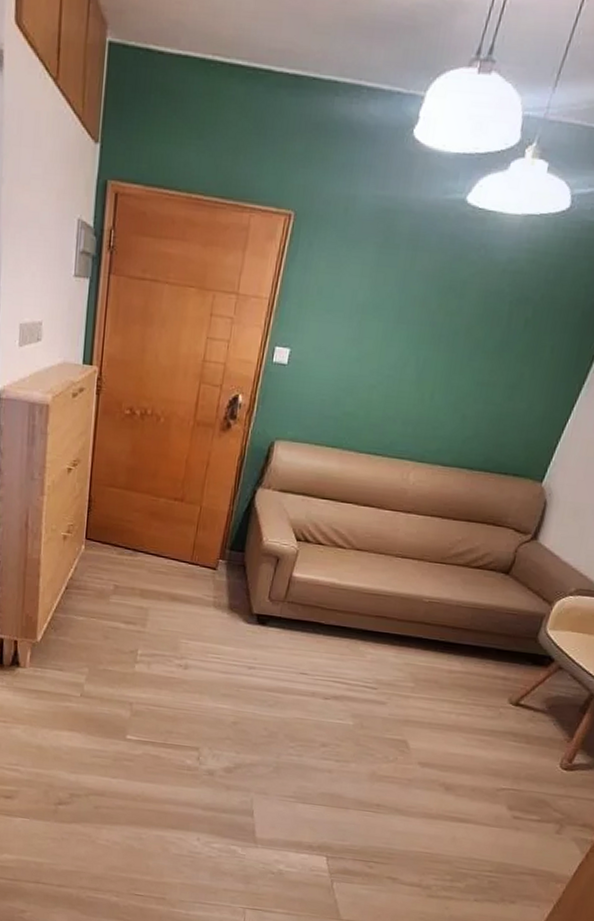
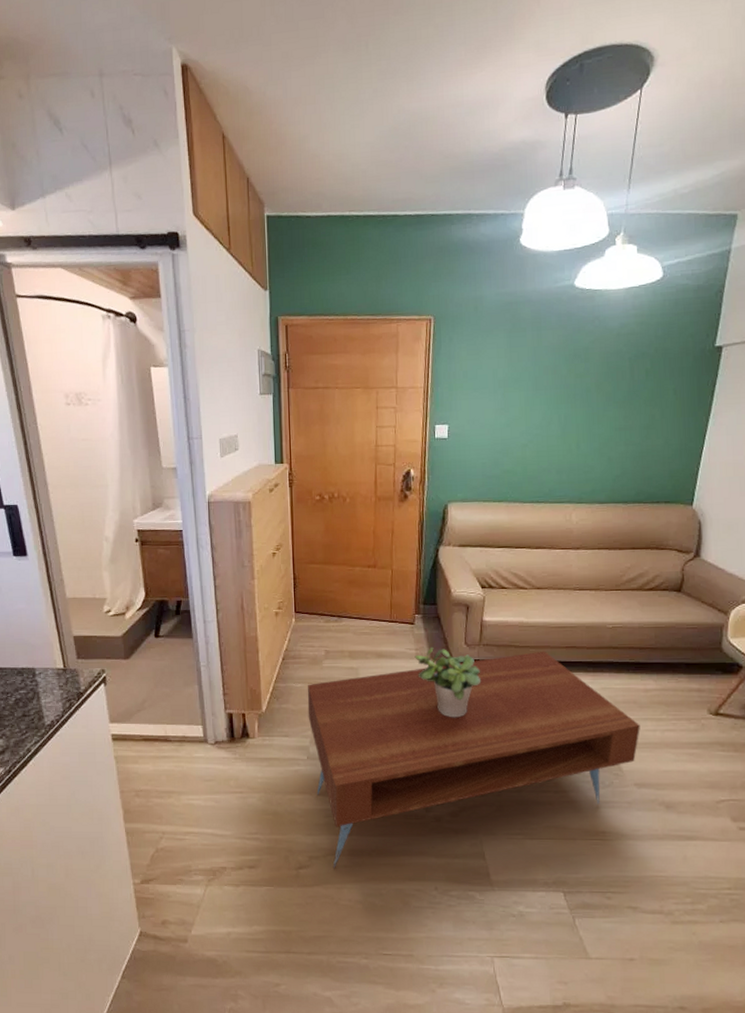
coffee table: none [86,616,437,809] -> present [307,651,640,869]
potted plant: none [211,597,280,674] -> present [414,648,480,718]

